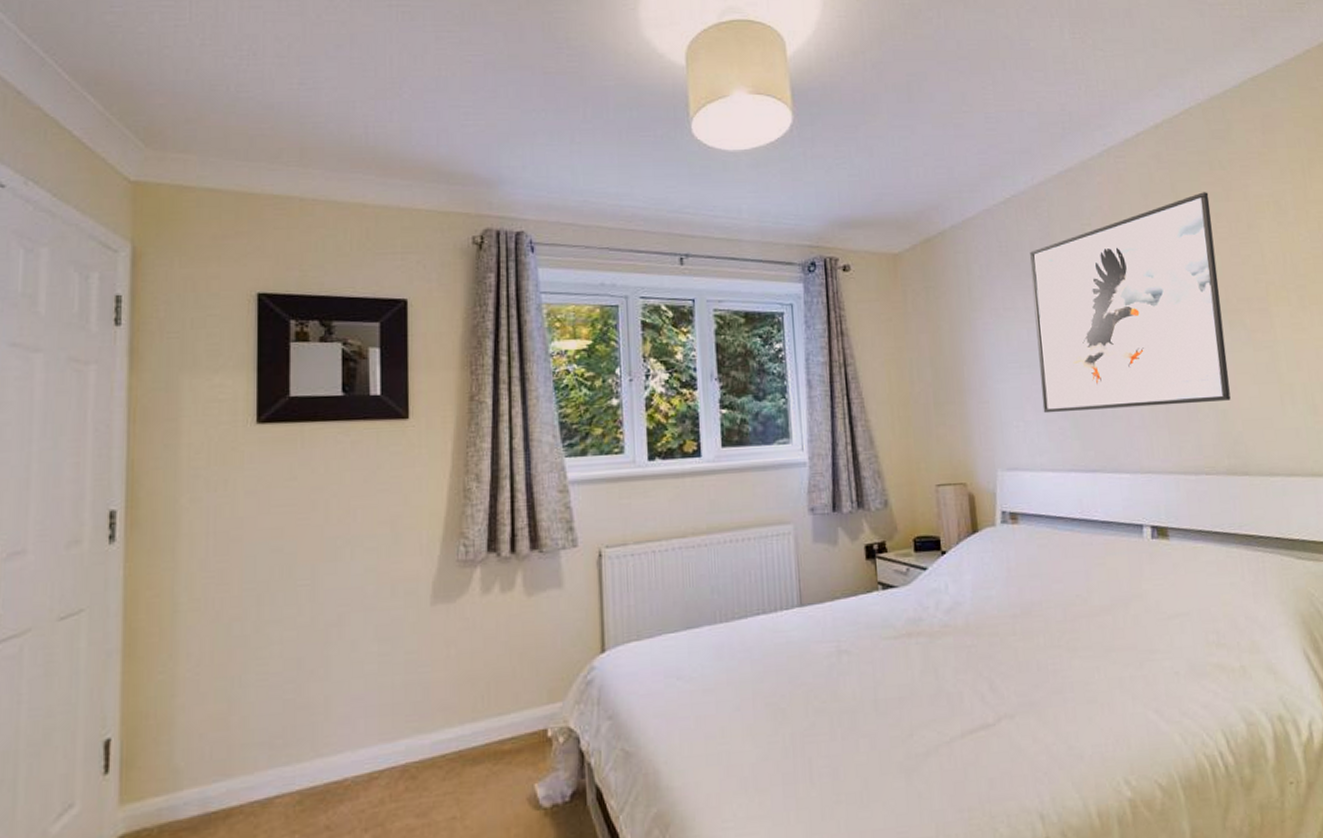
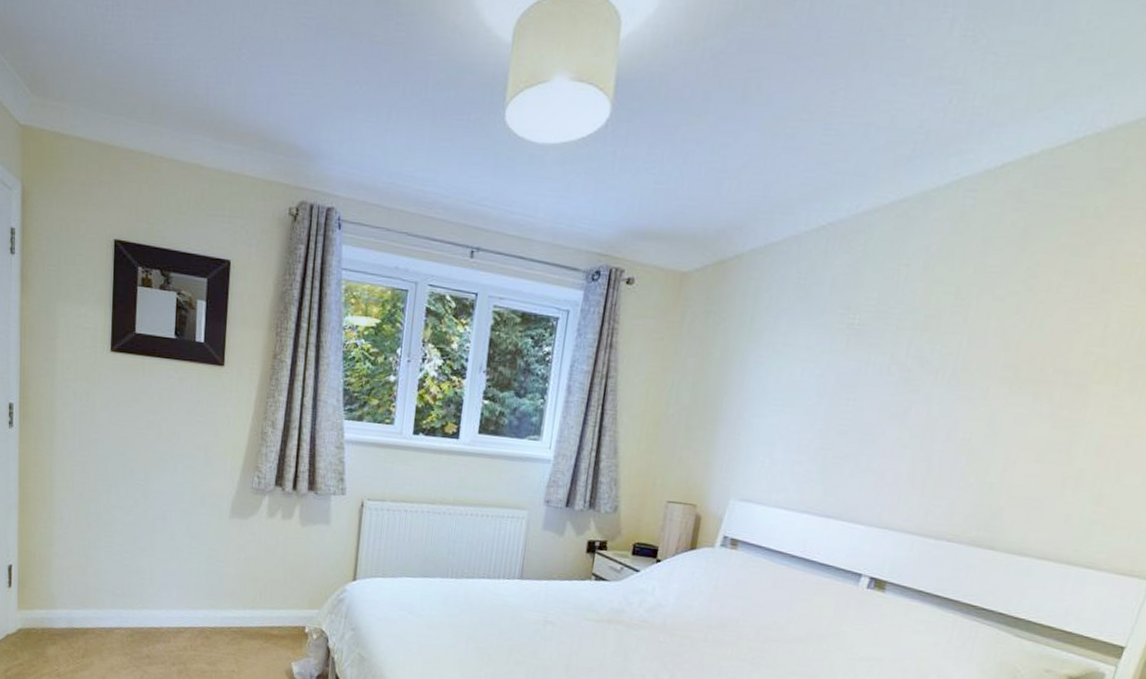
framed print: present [1030,192,1231,414] -> none [793,243,1067,474]

